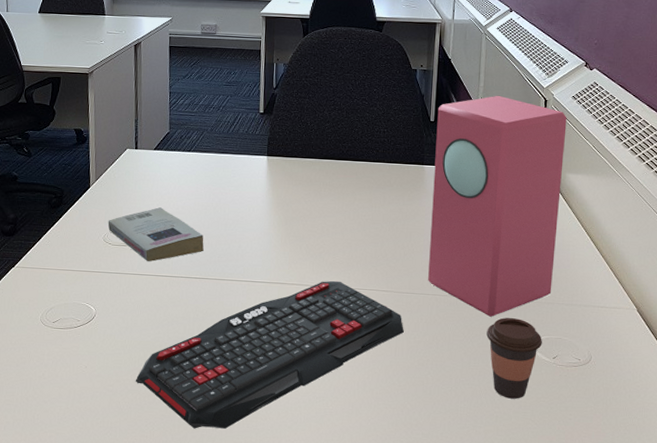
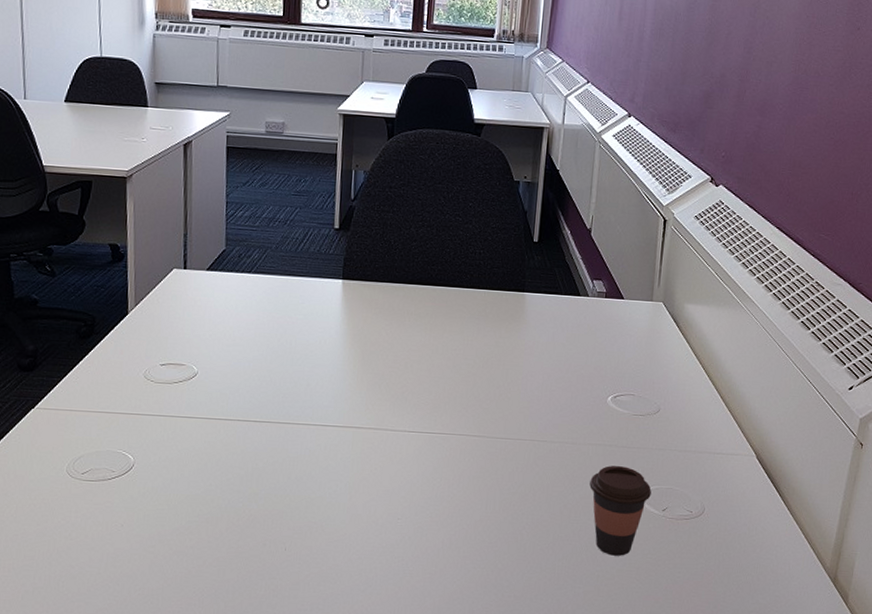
book: present [108,207,204,262] -> none [149,338,266,402]
keyboard: present [135,280,404,429] -> none [181,424,497,595]
speaker: present [428,95,567,317] -> none [526,213,688,465]

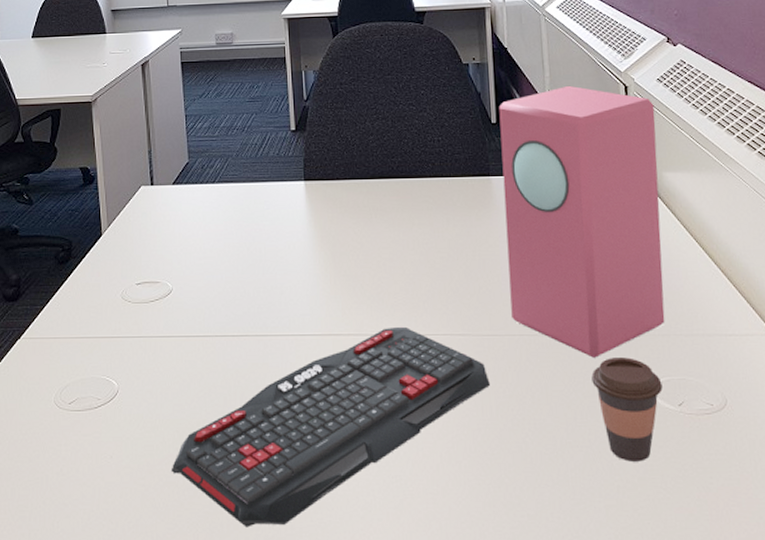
keyboard: none [181,424,497,595] -> present [171,326,490,528]
speaker: none [526,213,688,465] -> present [499,85,665,358]

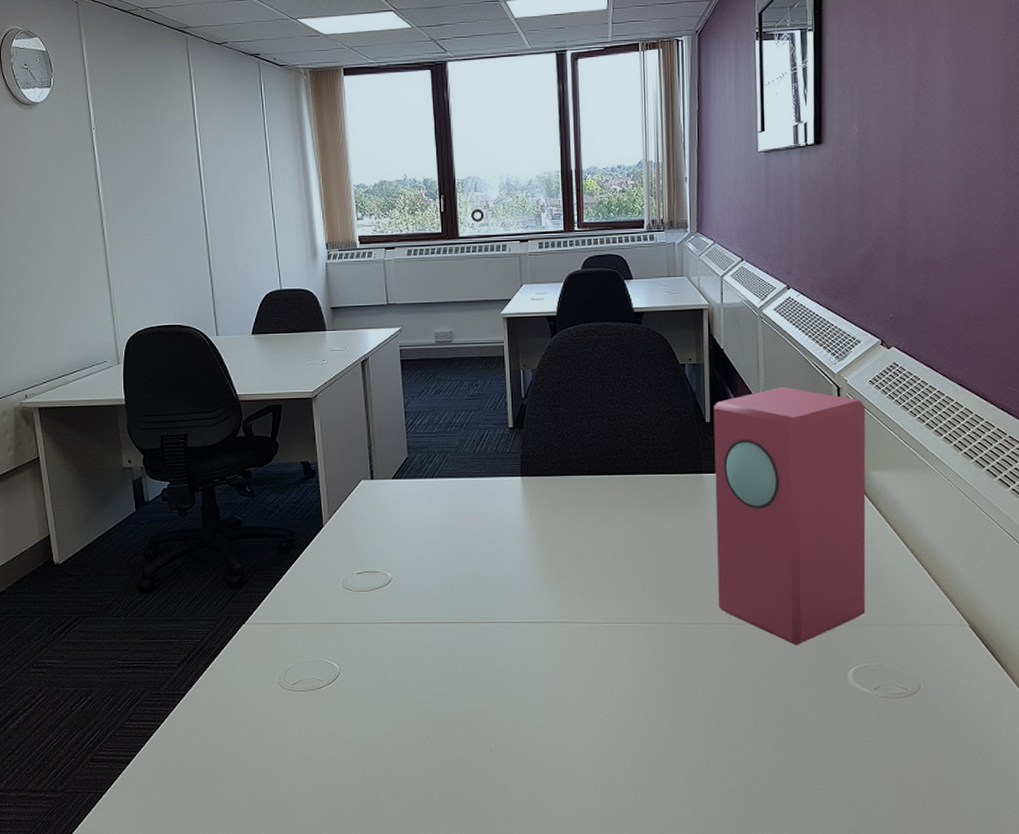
keyboard: present [171,326,490,528] -> none [390,615,696,798]
coffee cup: present [591,357,663,462] -> none [793,645,860,740]

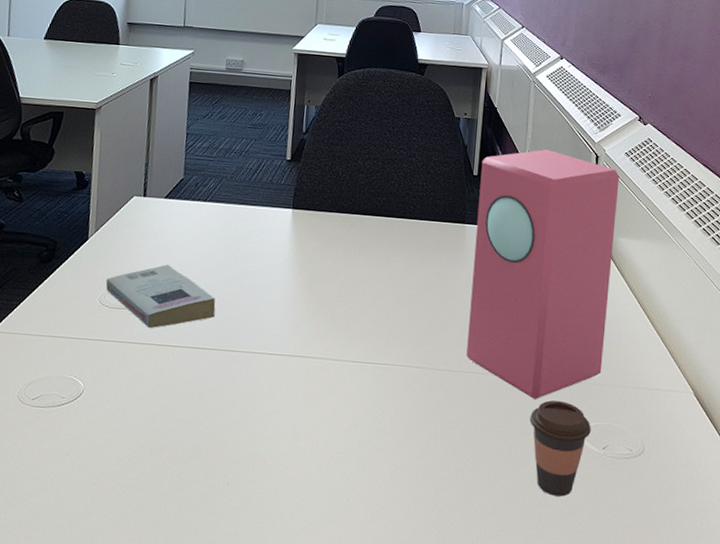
book: none [346,544,457,607] -> present [105,264,216,328]
coffee cup: none [793,645,860,740] -> present [530,400,591,497]

